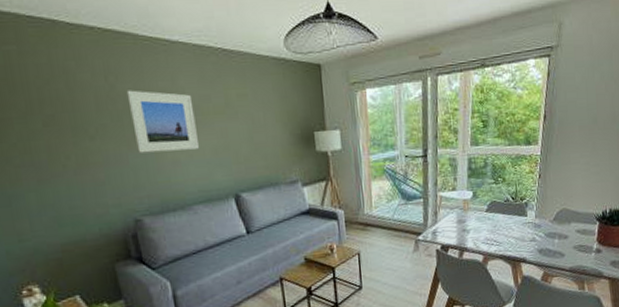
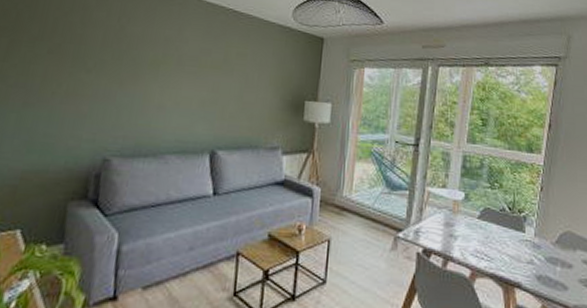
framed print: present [126,90,199,153] -> none [127,33,194,98]

